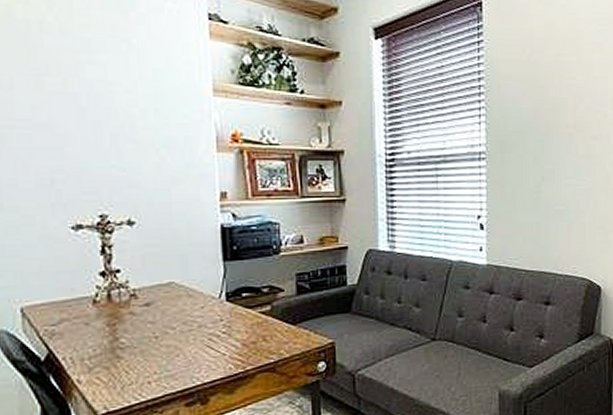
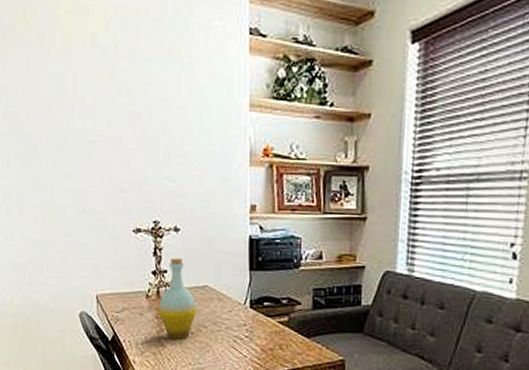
bottle: none [108,255,162,349] -> present [157,258,197,340]

